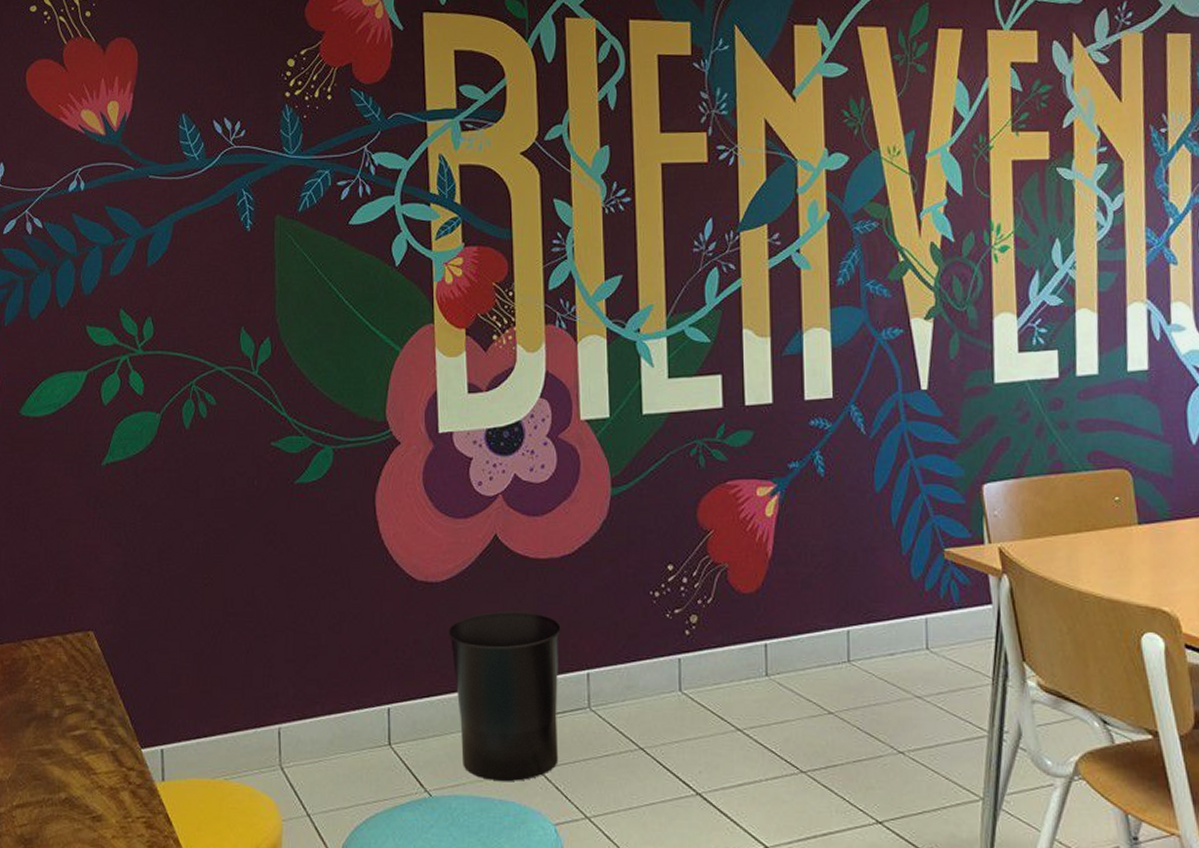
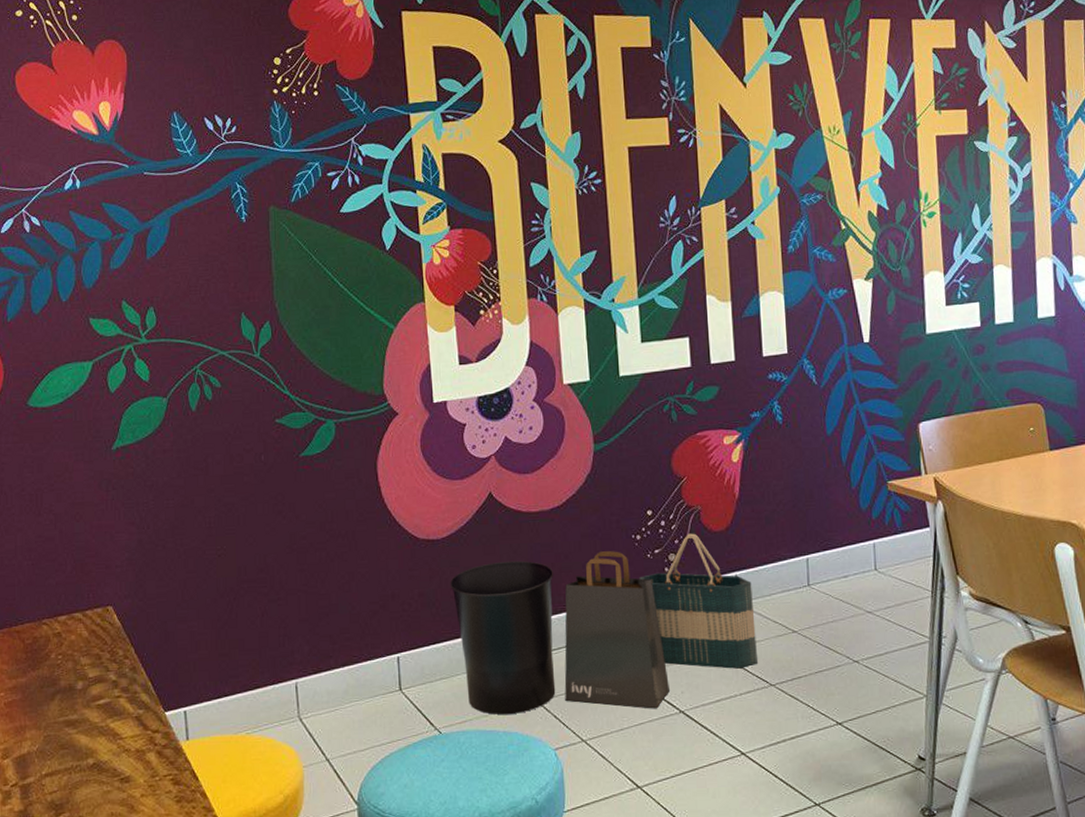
shopping bag: none [568,607,686,789] -> present [564,551,670,709]
tote bag: none [656,593,787,750] -> present [639,533,757,669]

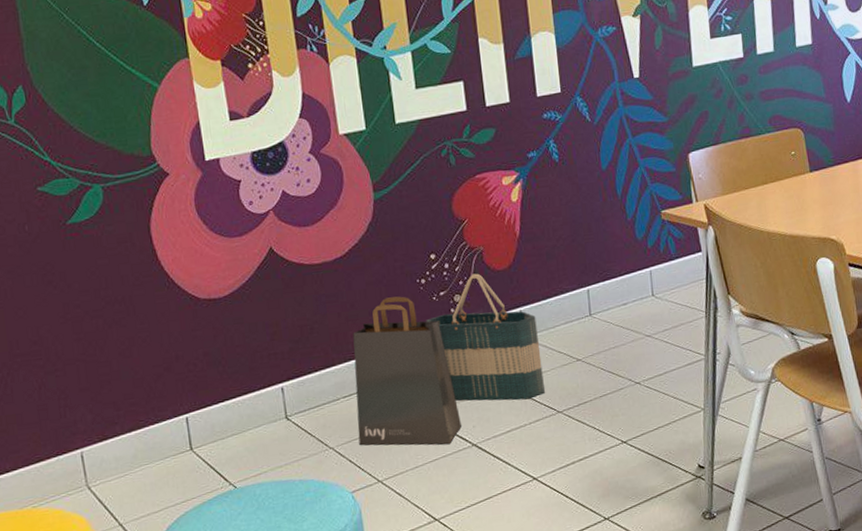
waste bin: present [450,560,556,715] -> none [235,312,349,465]

